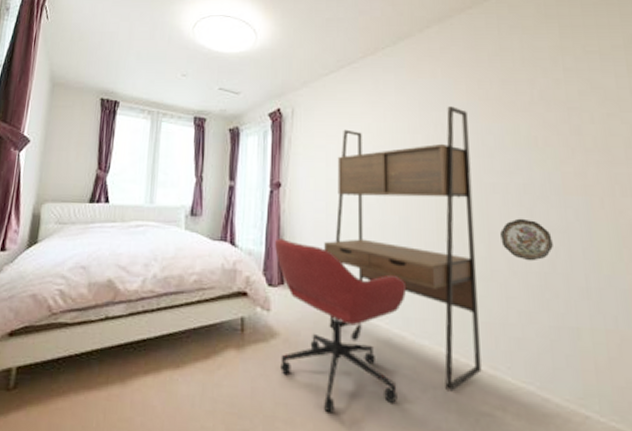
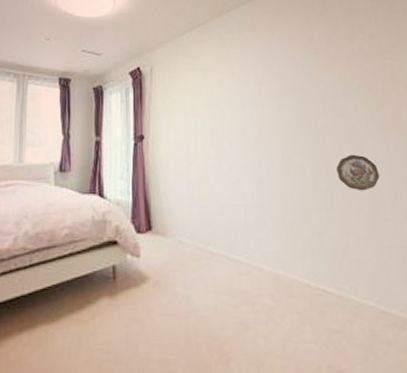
office chair: present [275,239,406,414] -> none [141,187,261,348]
desk: present [324,106,482,392] -> none [186,60,330,315]

